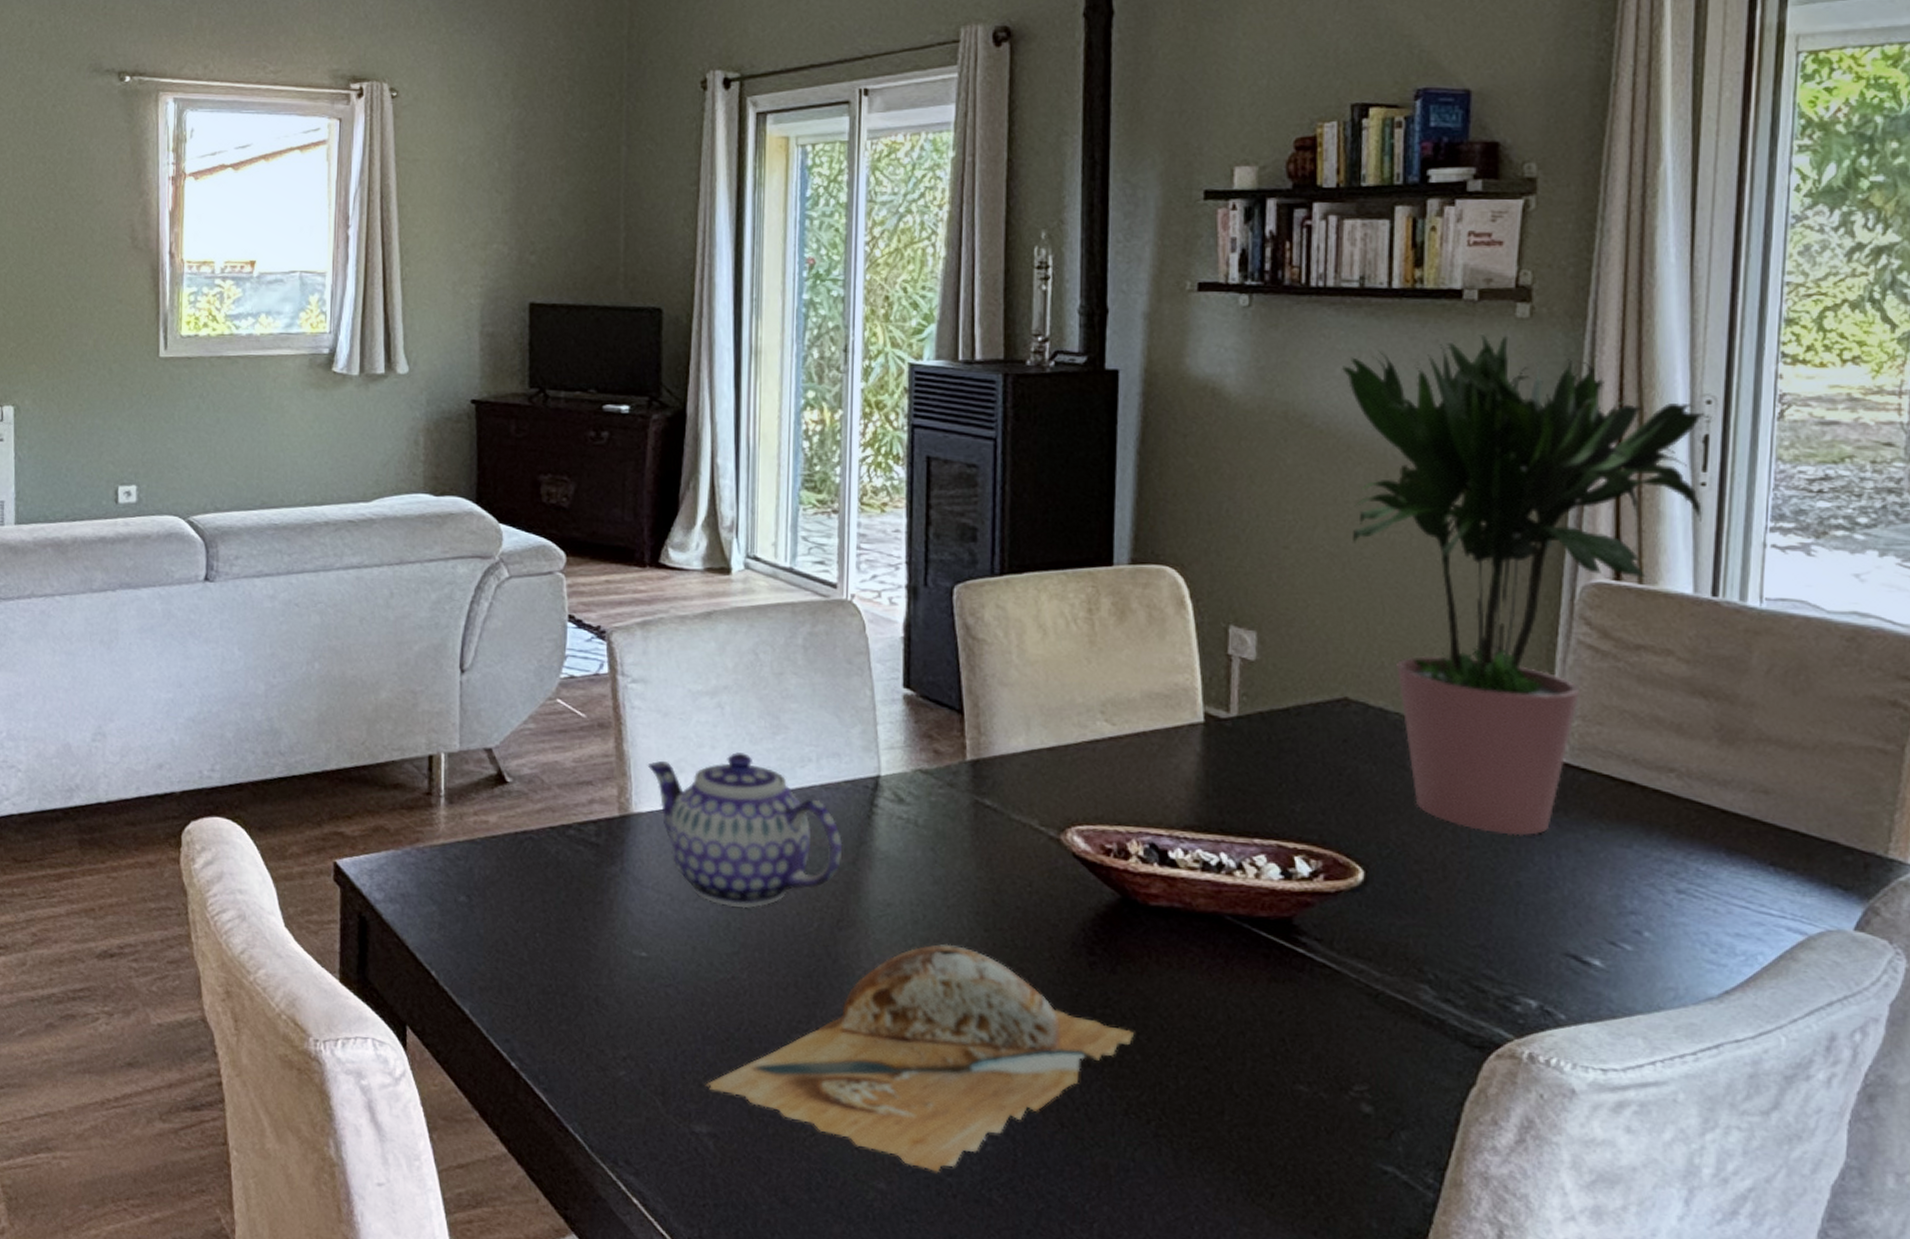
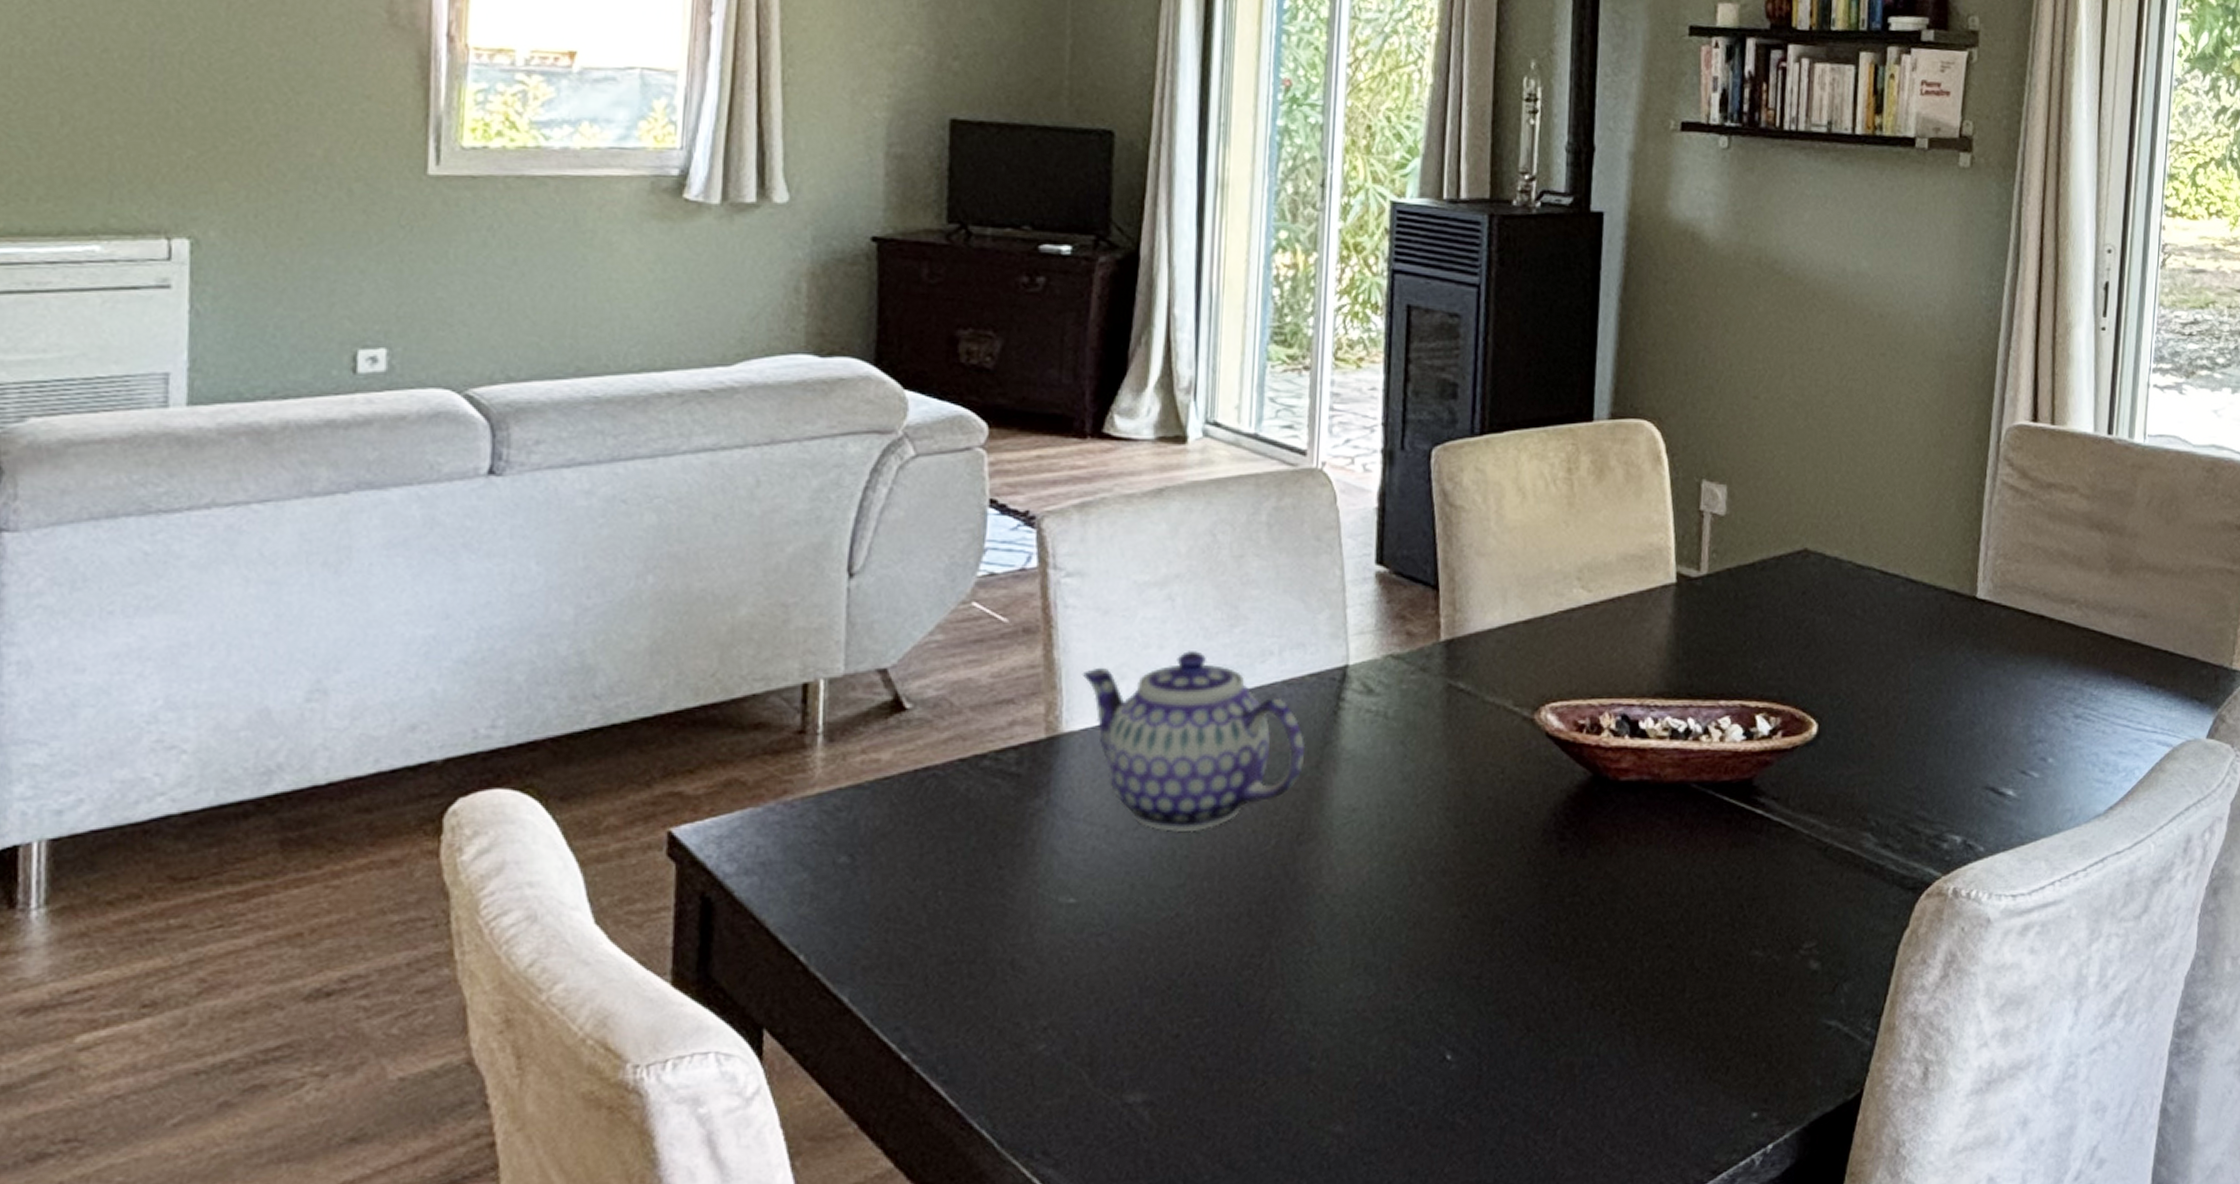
chopping board: present [705,943,1135,1172] -> none [1141,846,1603,1103]
potted plant: present [1341,335,1714,836] -> none [1809,183,2113,676]

